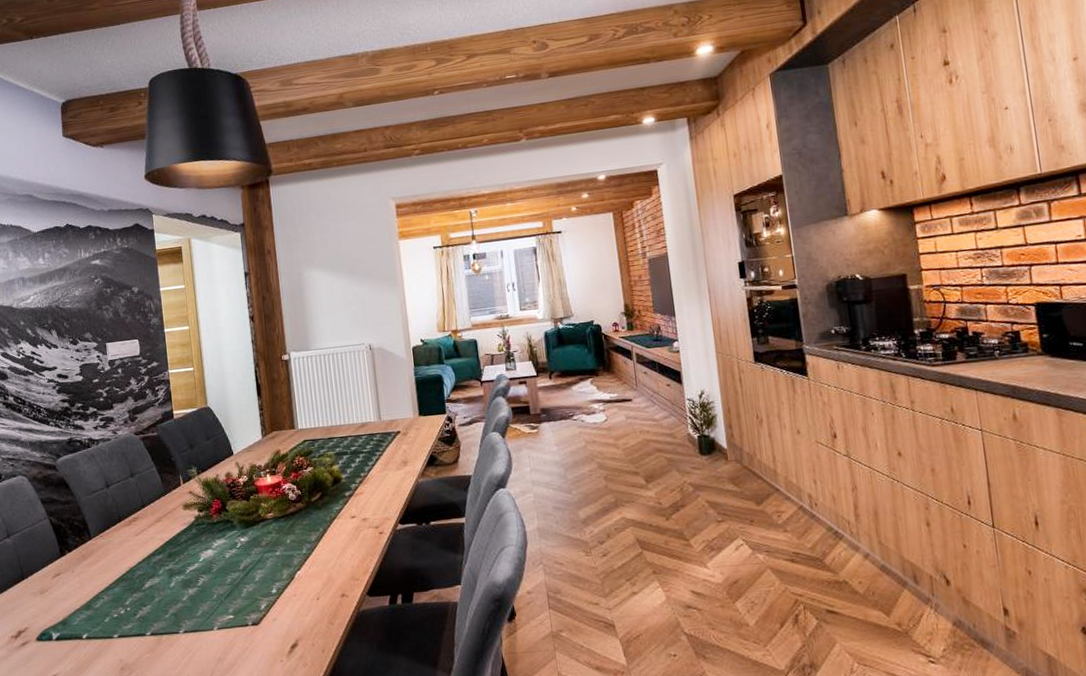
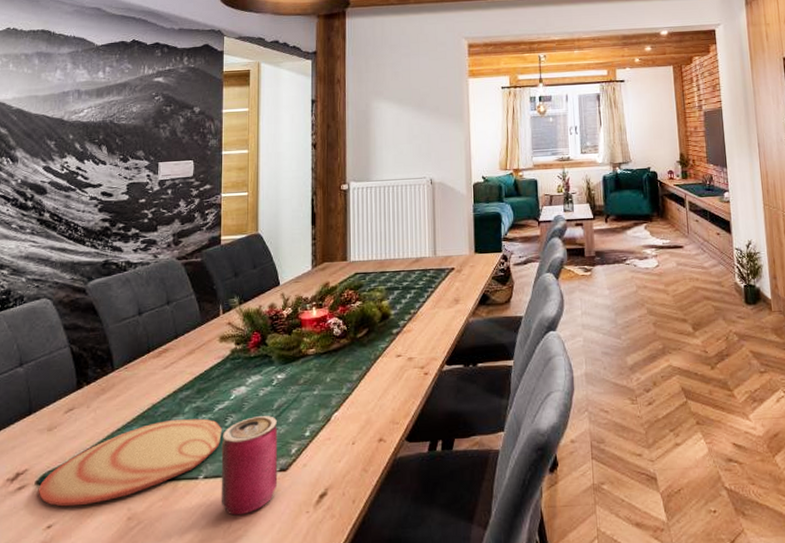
plate: none [39,579,196,659] -> present [38,418,222,507]
can: none [196,576,252,665] -> present [221,416,278,516]

